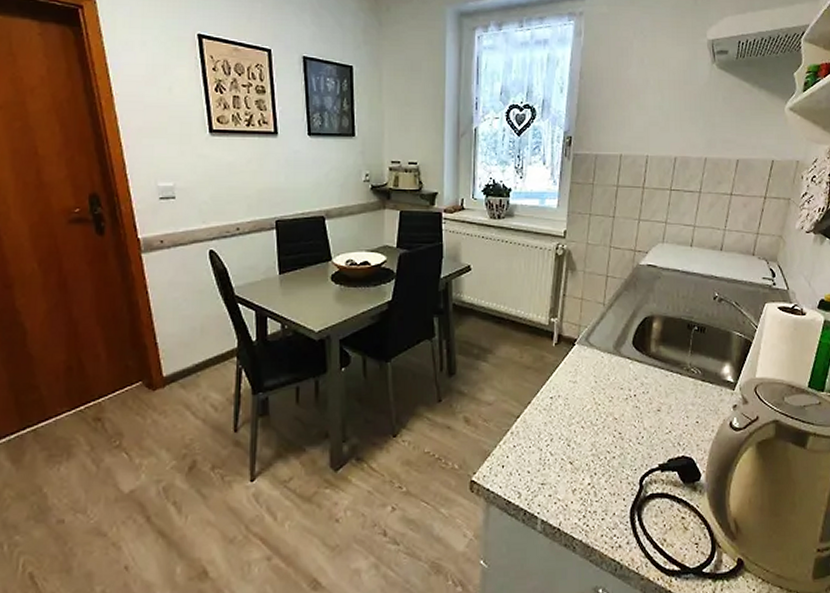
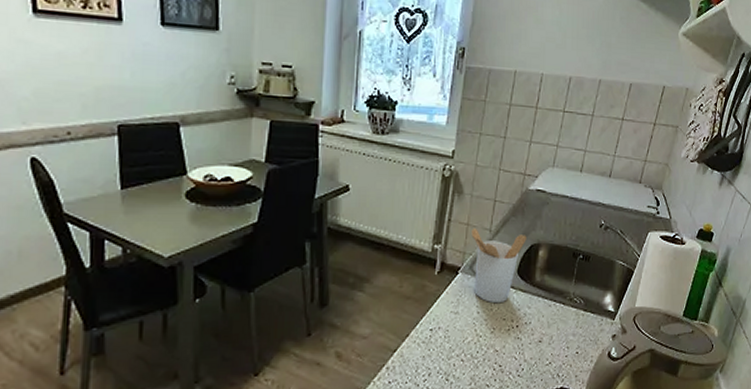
utensil holder: none [586,303,640,374] -> present [471,228,527,304]

